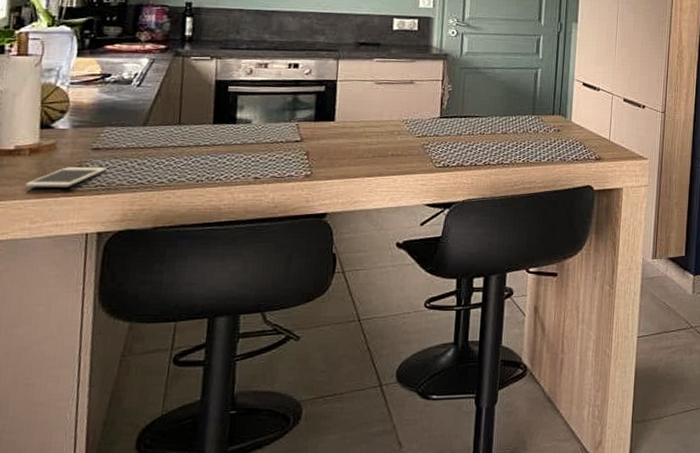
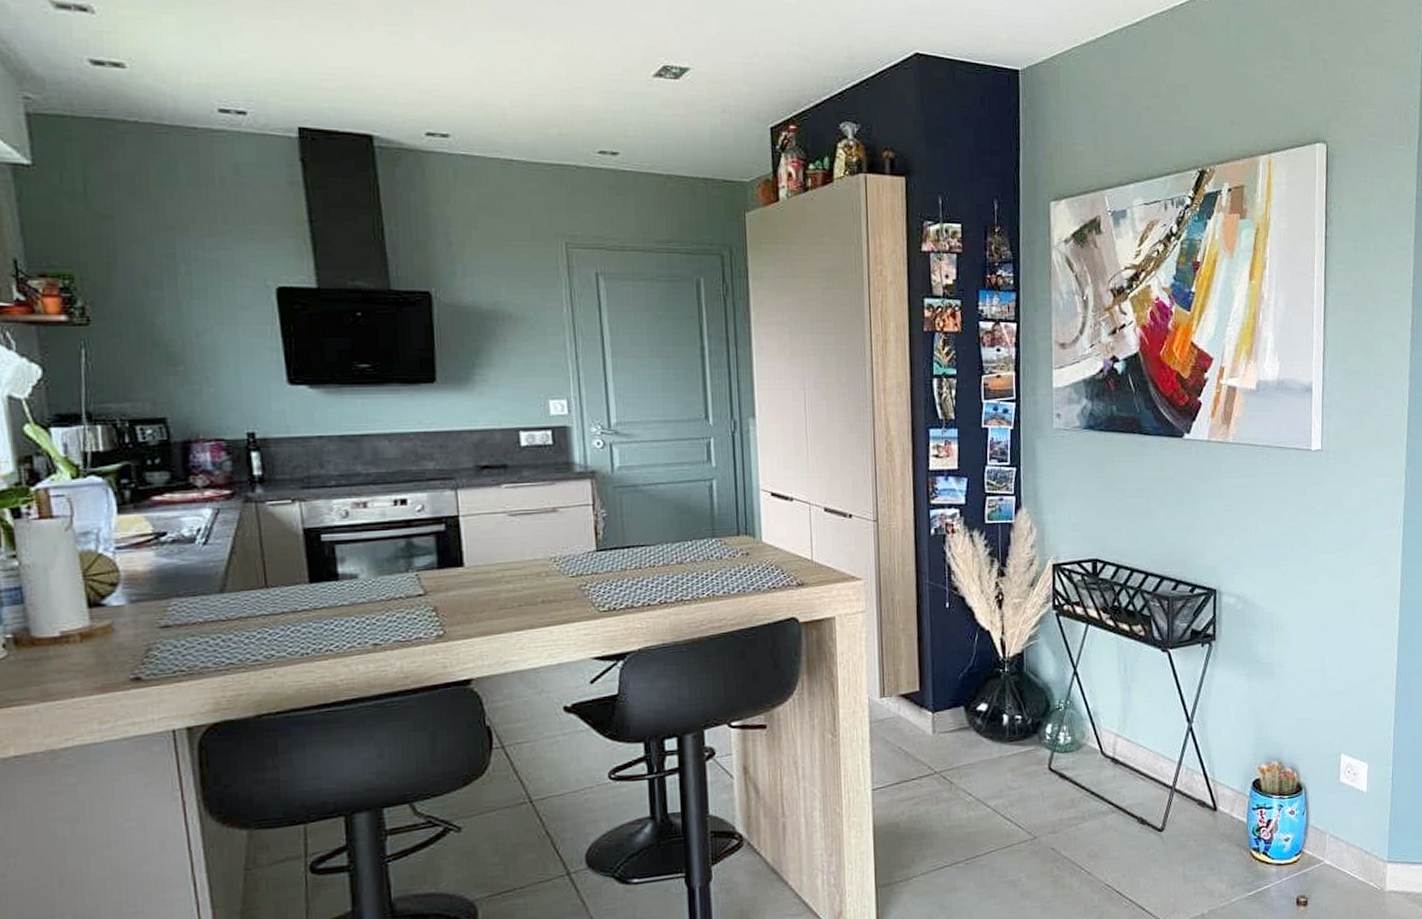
cell phone: present [25,167,106,188] -> none [83,649,183,682]

